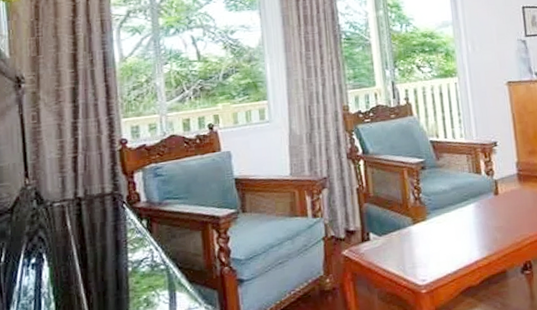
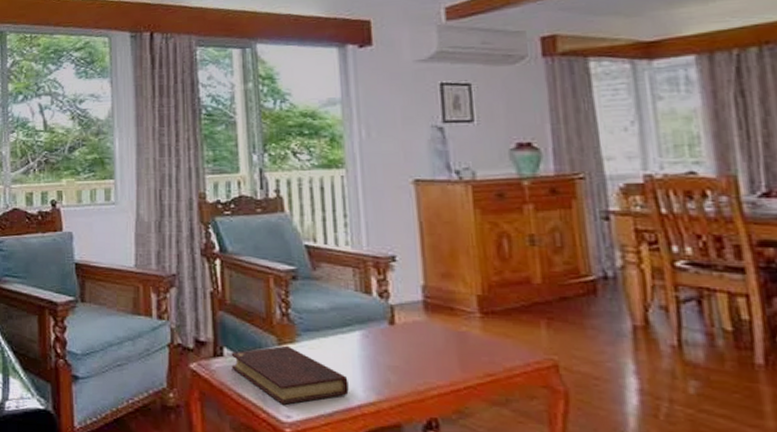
book: none [376,223,468,272] -> present [231,345,349,405]

